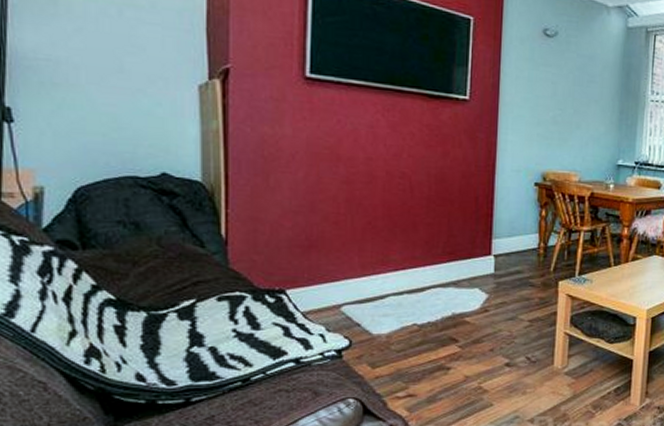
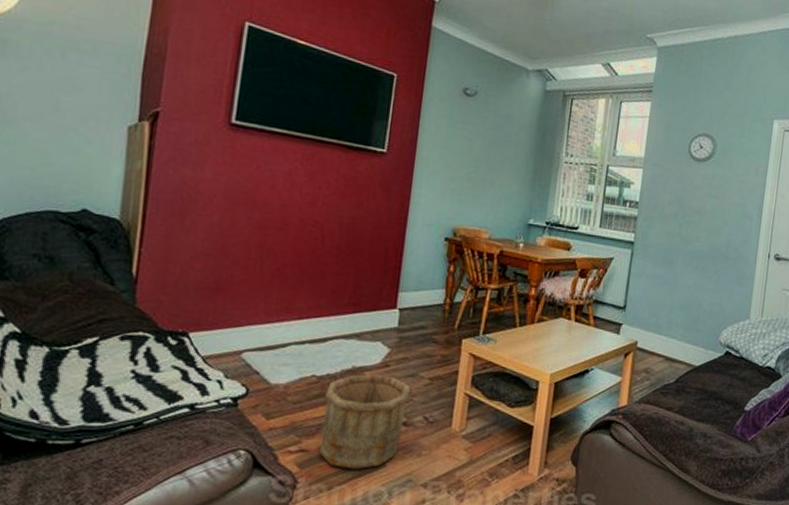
wooden bucket: none [426,319,511,410] -> present [319,373,410,470]

